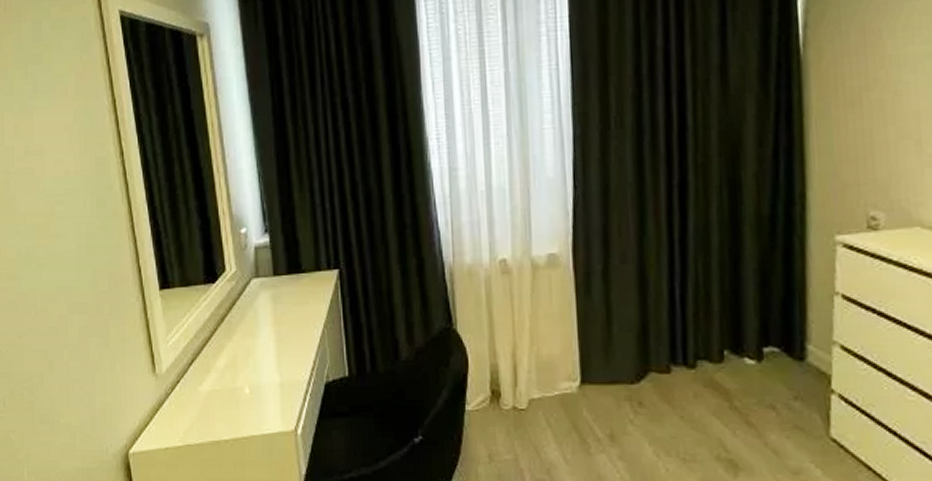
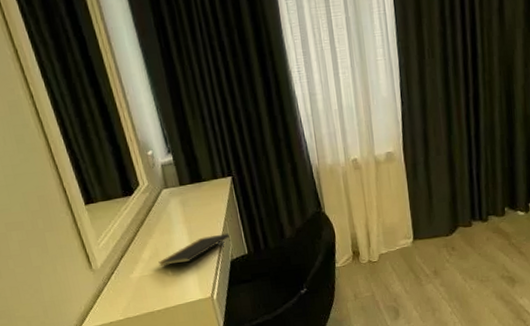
notepad: none [235,345,329,381] -> present [158,233,231,266]

